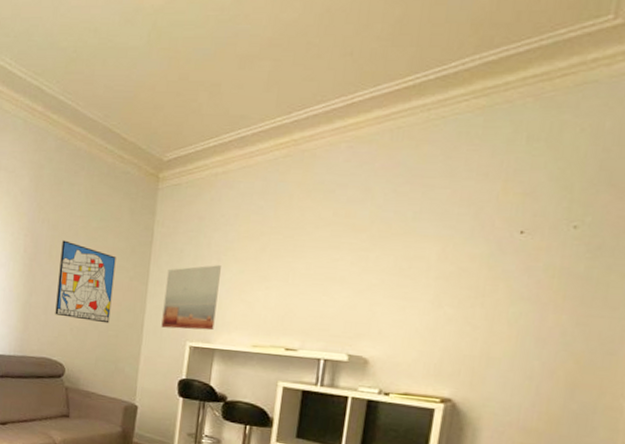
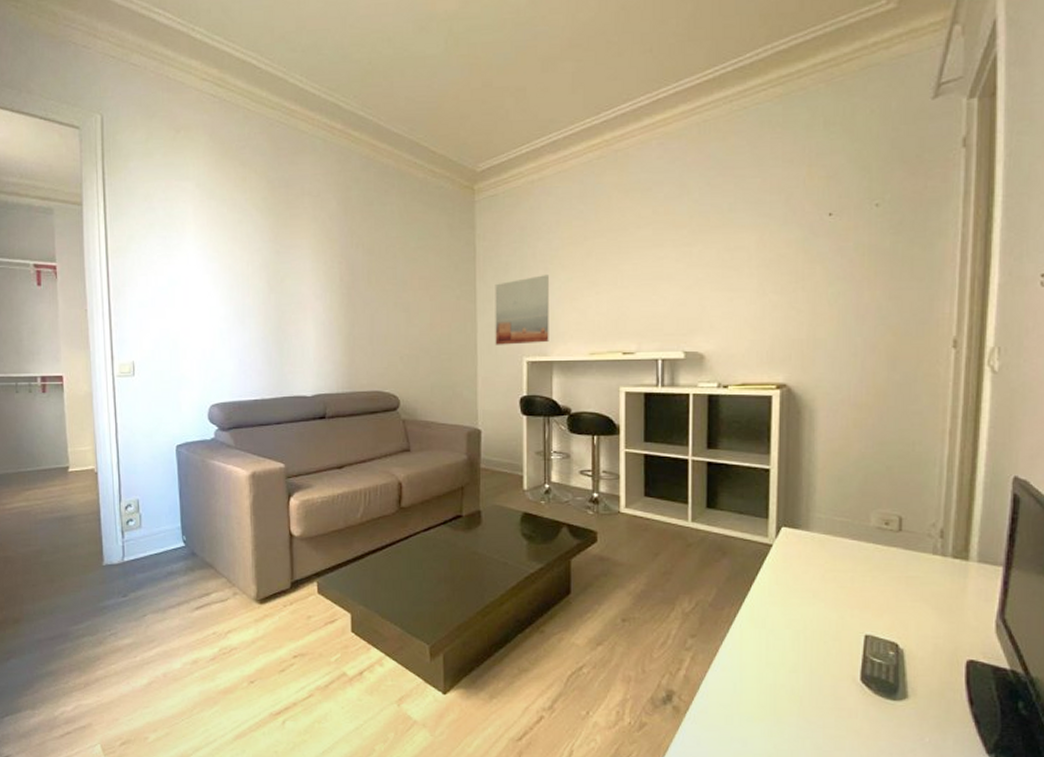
wall art: present [55,240,116,324] -> none [380,264,441,348]

